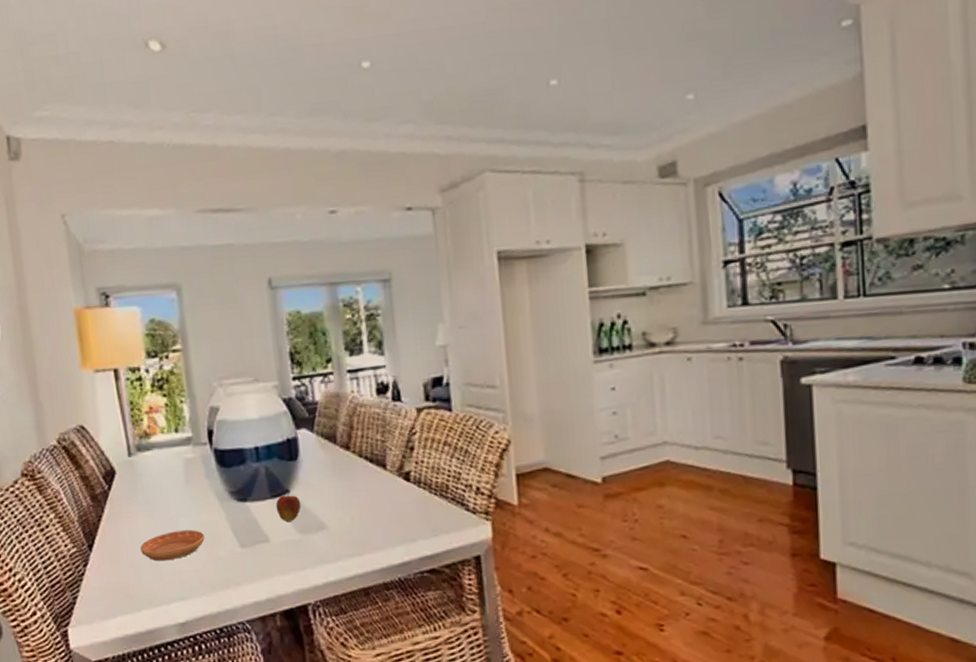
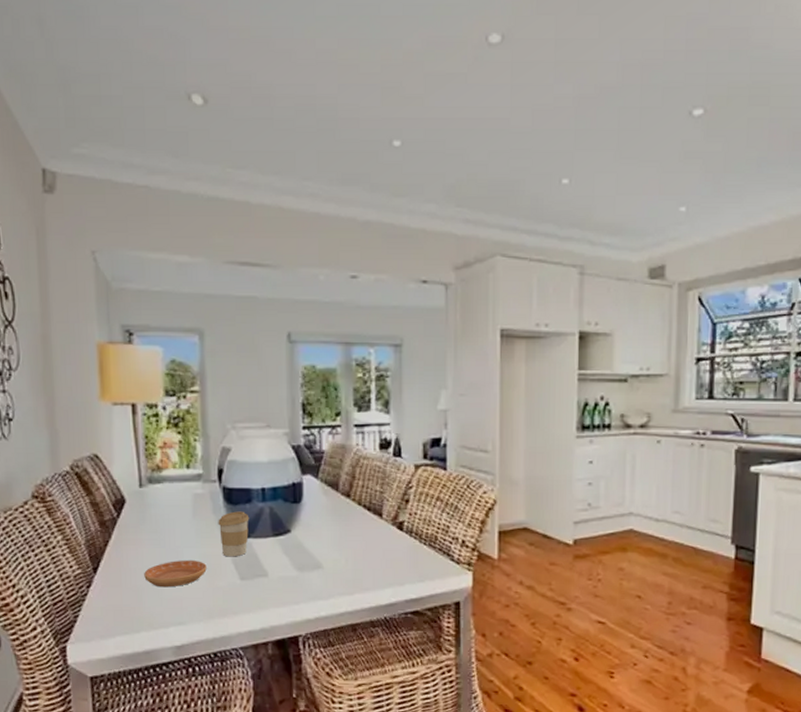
coffee cup: none [212,473,245,524] -> present [218,511,250,557]
fruit: present [275,490,301,521] -> none [277,530,301,559]

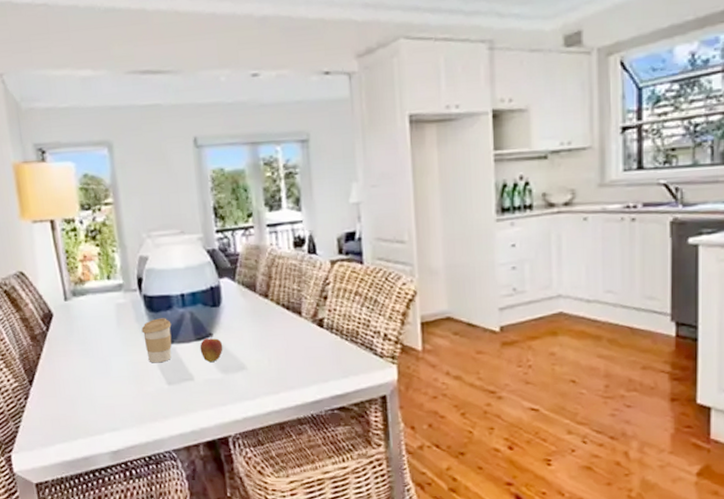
saucer: present [144,561,207,588] -> none [76,368,135,396]
fruit: none [277,530,301,559] -> present [199,333,223,362]

